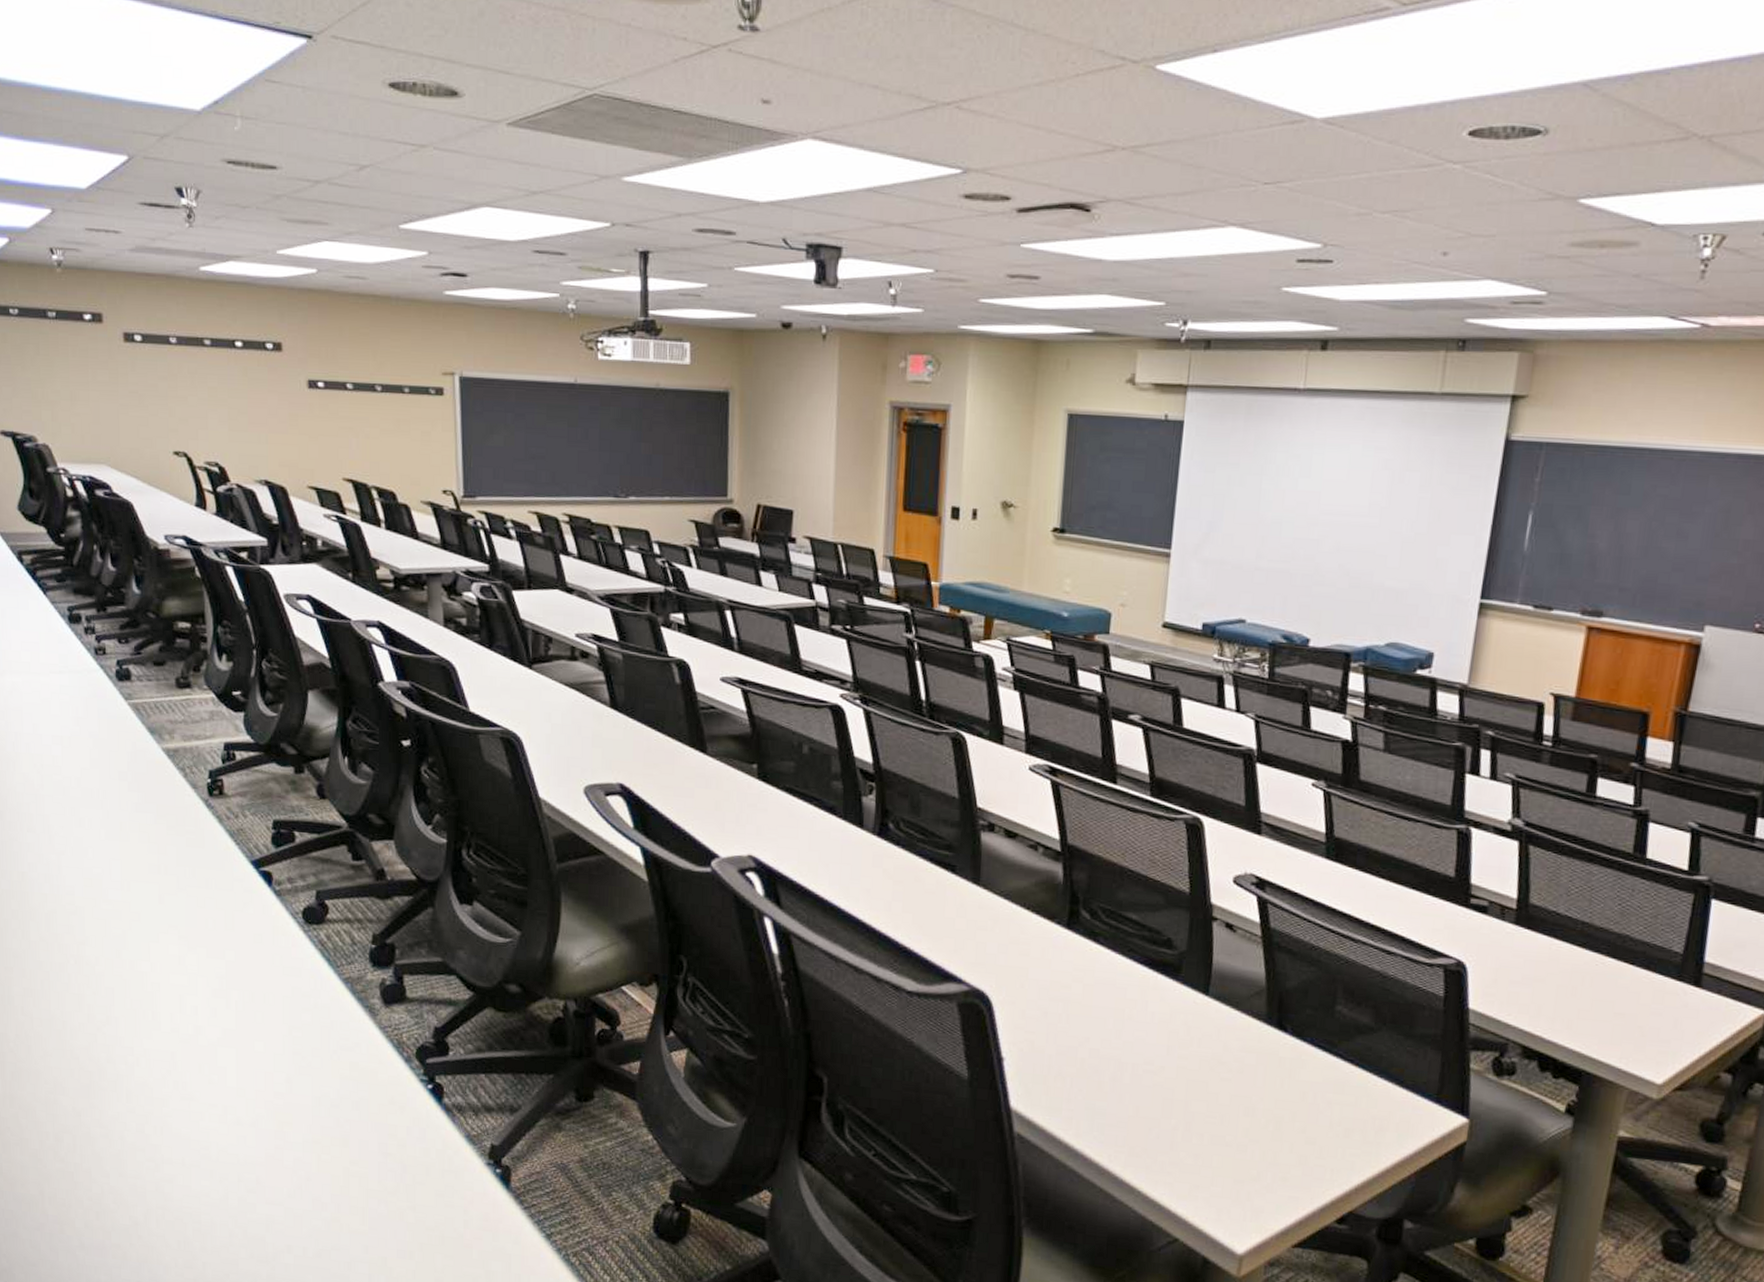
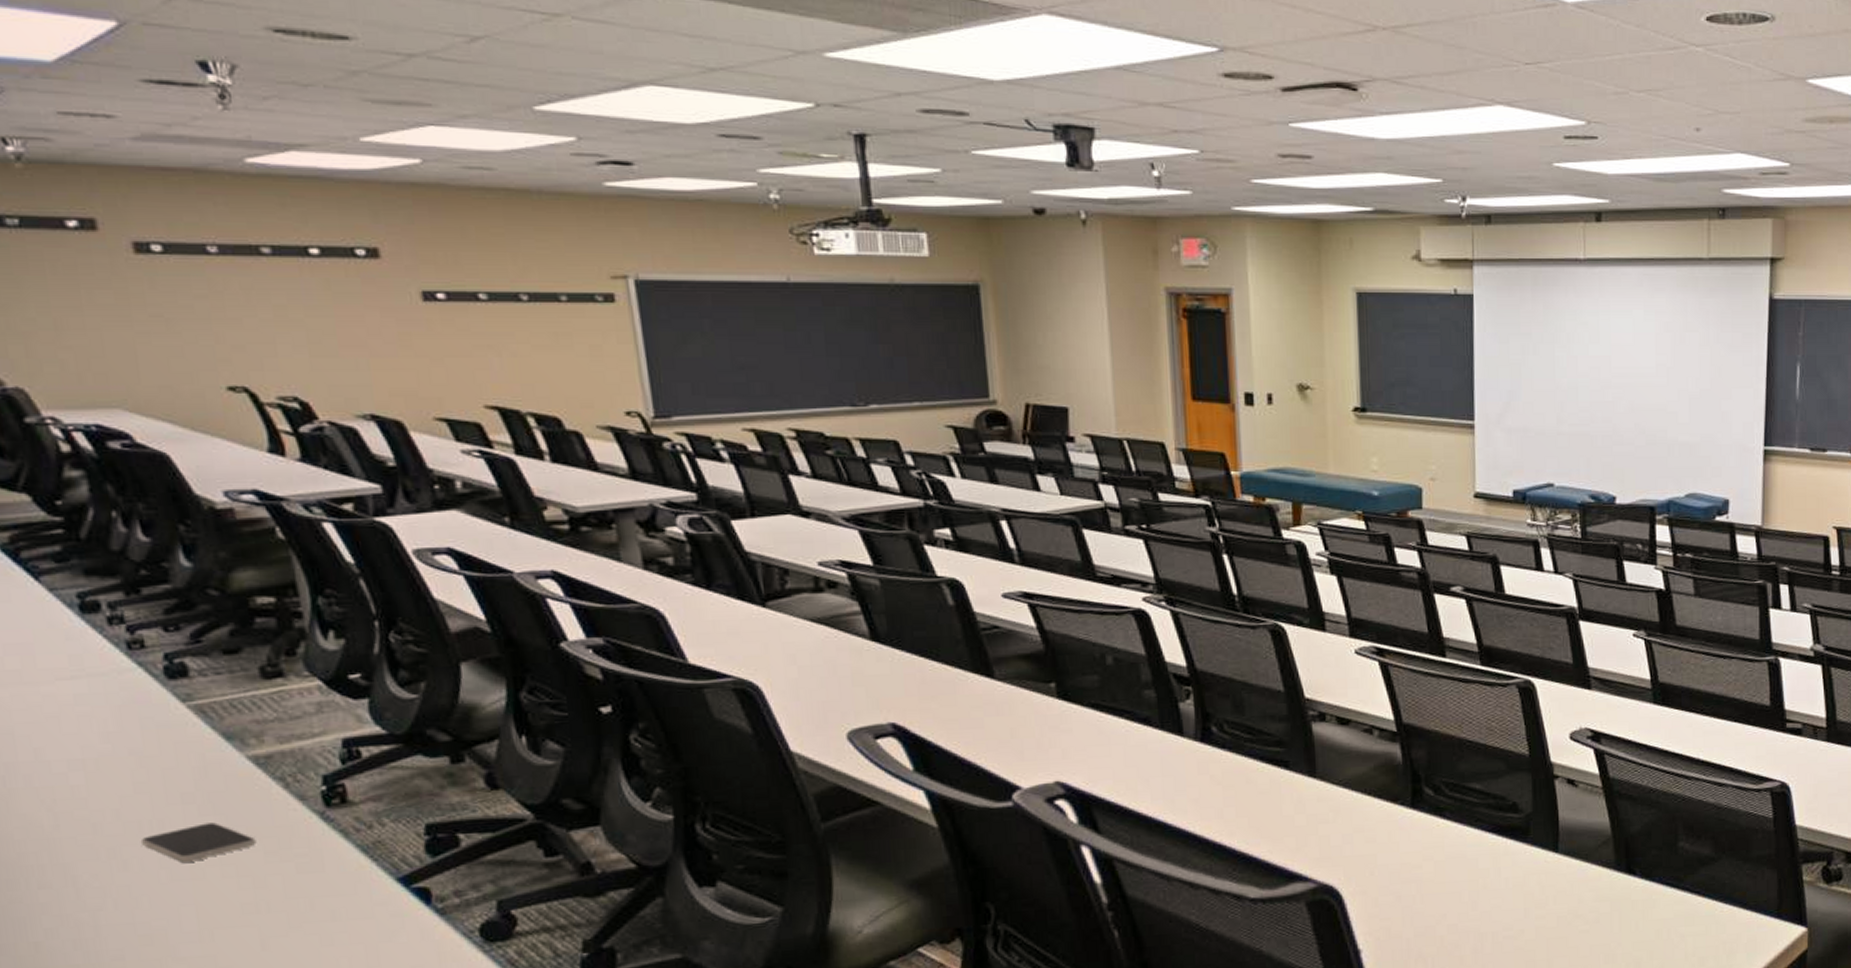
mobile phone: none [91,797,163,826] -> present [140,822,257,862]

